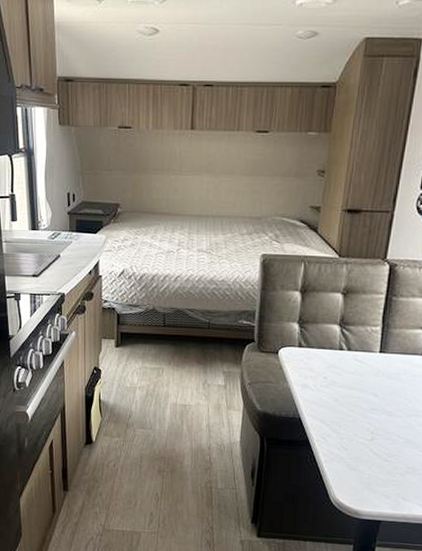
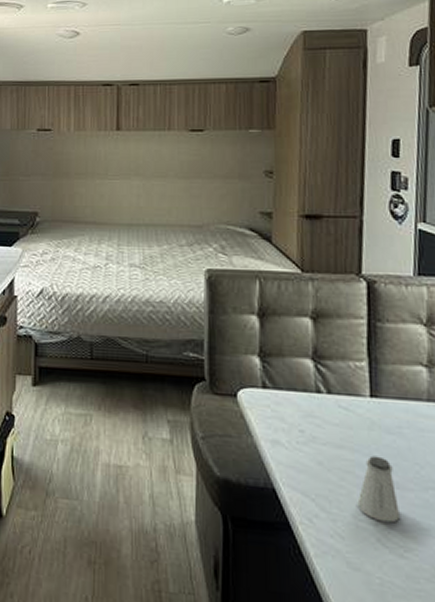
saltshaker: none [359,394,389,439] -> present [357,456,400,523]

